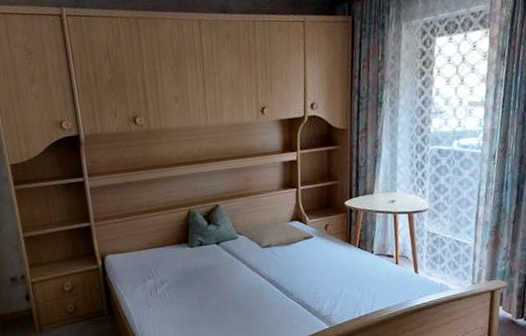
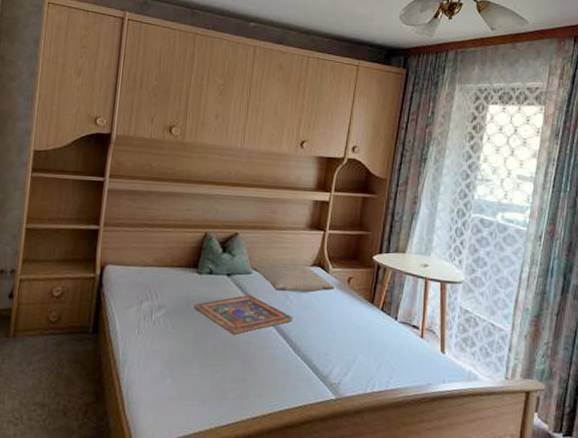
painted panel: none [192,256,281,292] -> present [193,294,293,334]

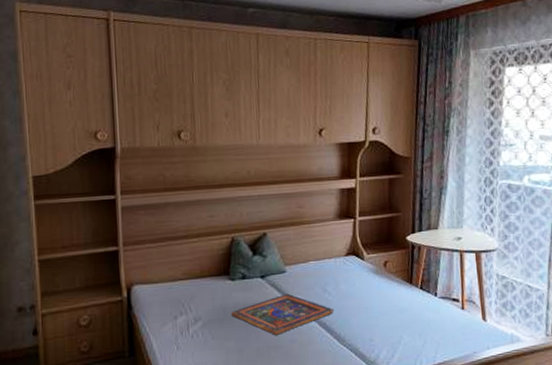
pillow: present [250,263,335,293] -> none [284,255,372,286]

